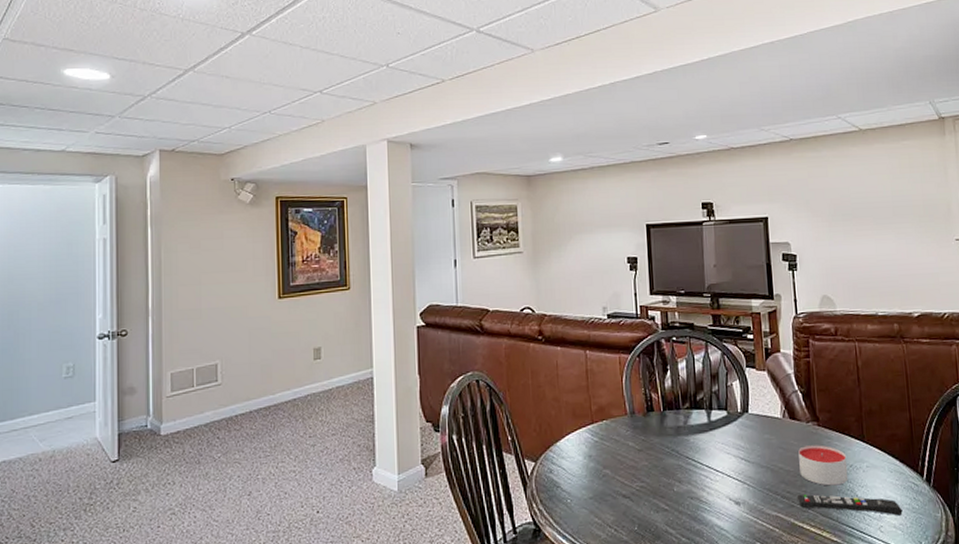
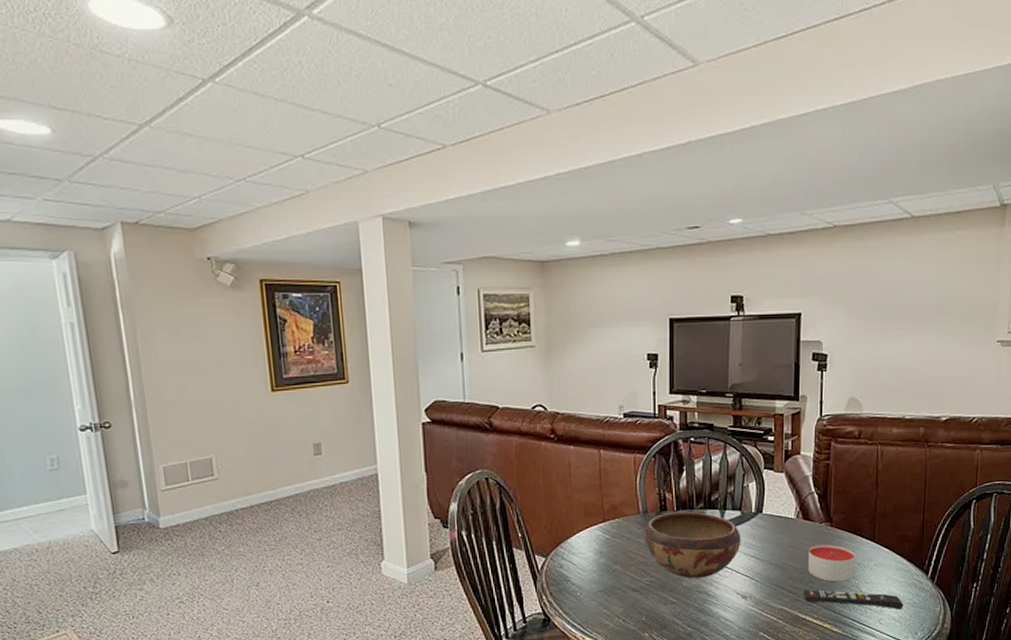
decorative bowl: none [631,411,730,483] -> present [643,511,741,578]

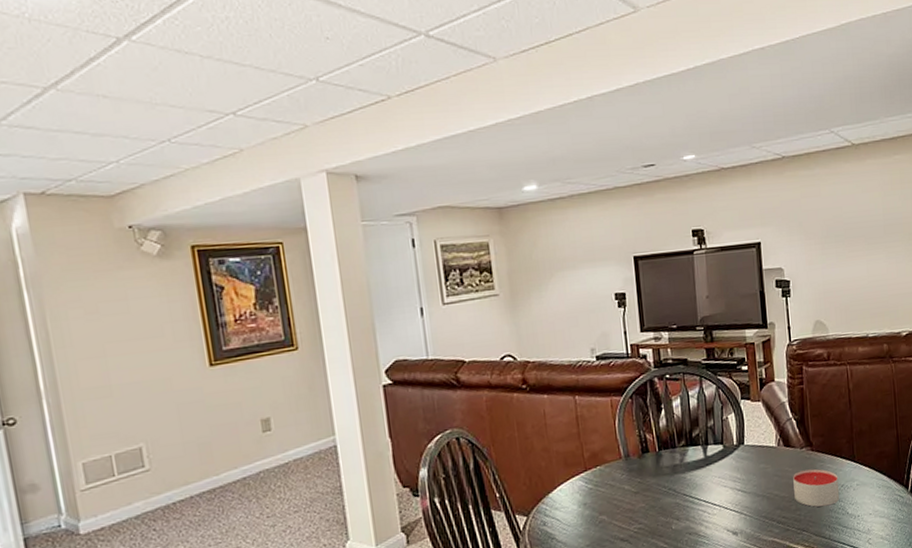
decorative bowl: present [643,511,741,578] -> none [627,450,727,521]
remote control: present [802,589,904,610] -> none [791,512,889,531]

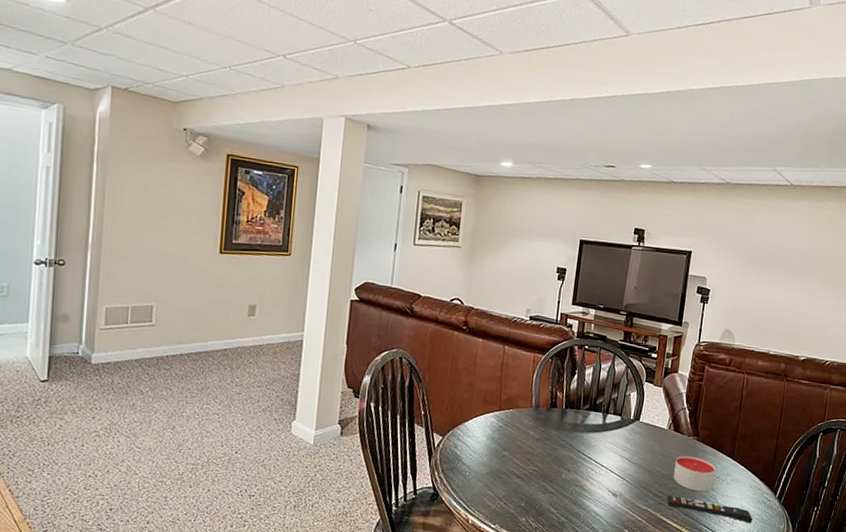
remote control: none [791,512,889,531] -> present [666,494,753,523]

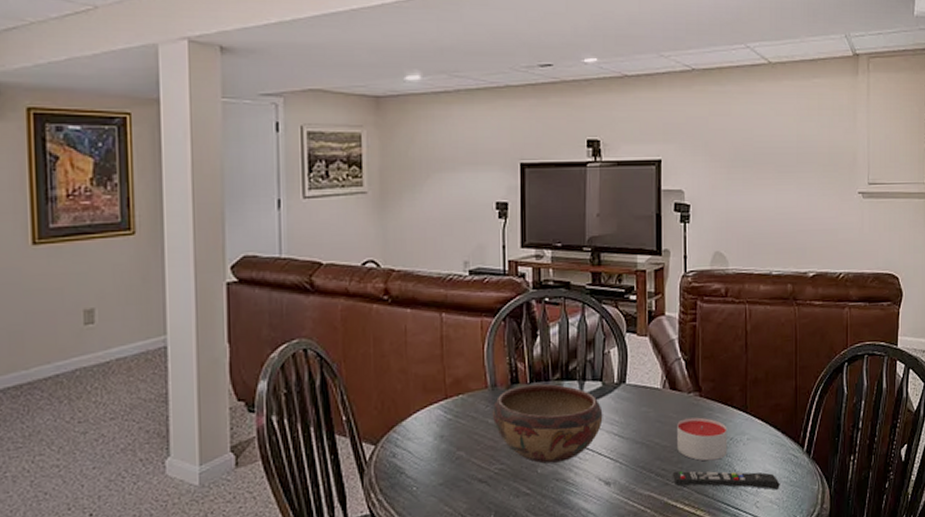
decorative bowl: none [532,409,619,473] -> present [492,383,603,464]

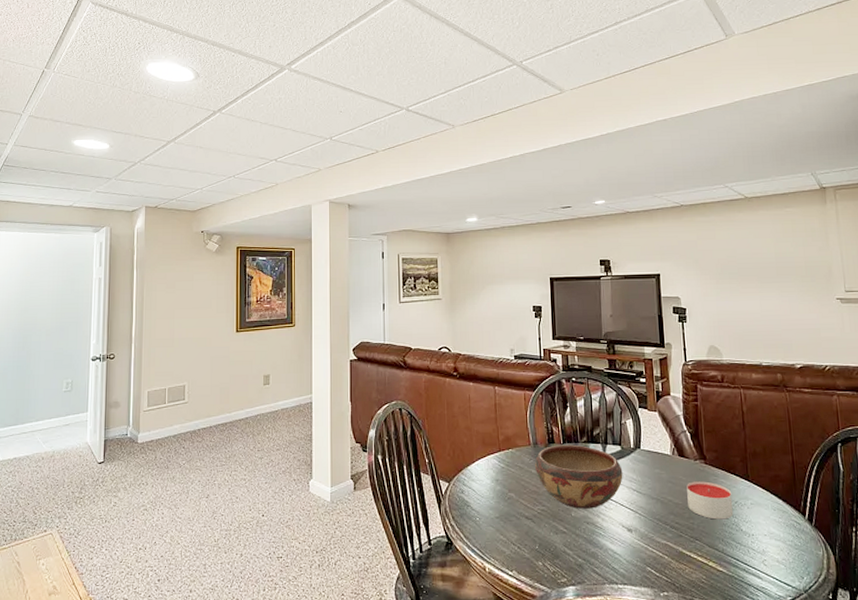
remote control: present [672,471,780,490] -> none [685,525,786,551]

